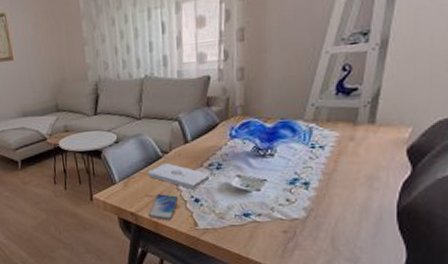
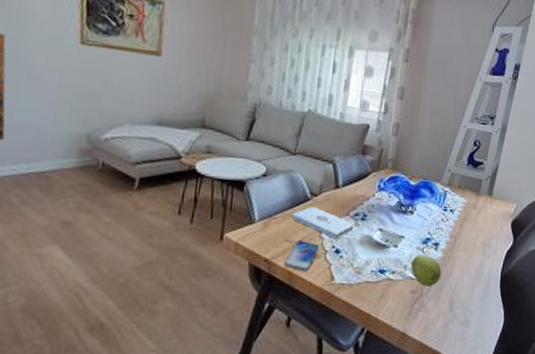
apple: none [279,195,317,226] -> present [411,255,442,286]

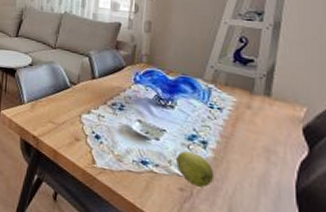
smartphone: present [284,240,320,272] -> none [49,123,80,153]
notepad: present [292,207,355,240] -> none [54,94,113,126]

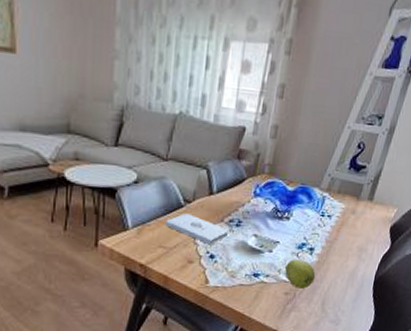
notepad: none [54,94,113,126] -> present [165,213,229,245]

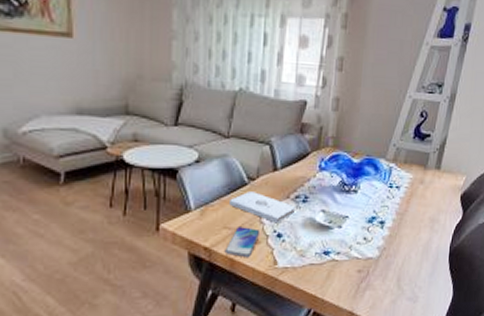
smartphone: none [159,246,194,276] -> present [224,227,261,258]
apple: present [285,259,316,289] -> none [356,234,389,265]

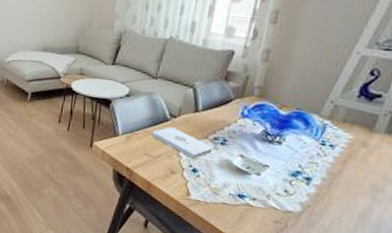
smartphone: present [224,227,261,258] -> none [143,156,177,185]

